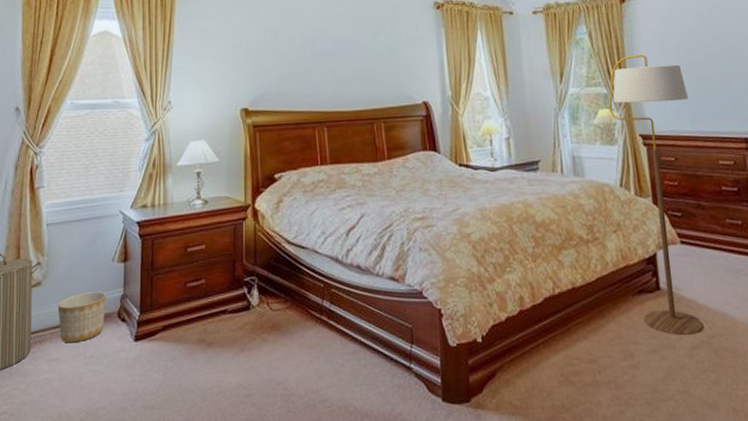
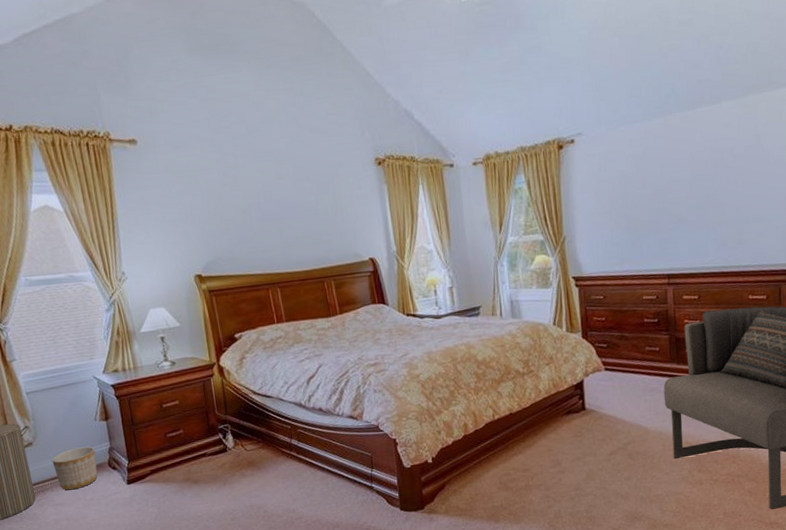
floor lamp: present [608,54,704,336] -> none [544,200,621,445]

